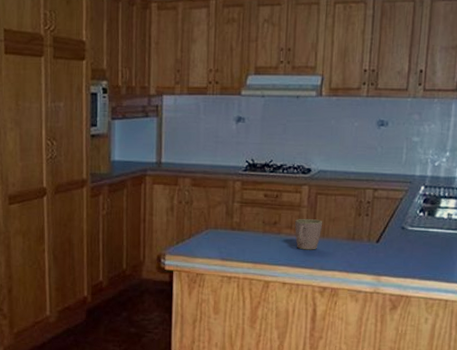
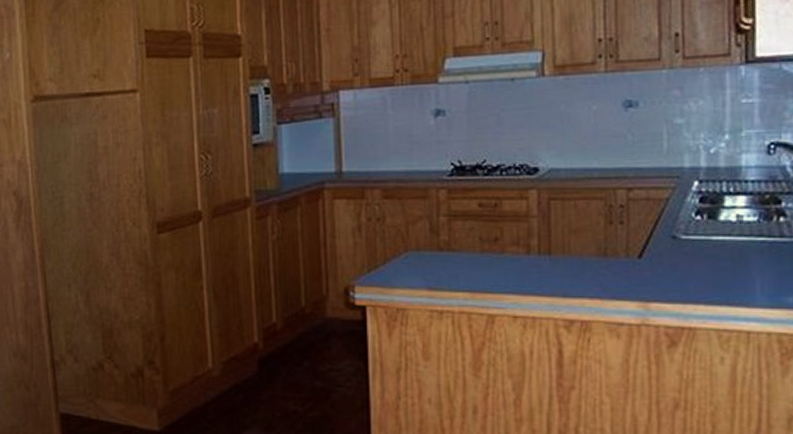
mug: present [295,219,323,250] -> none [523,232,561,272]

